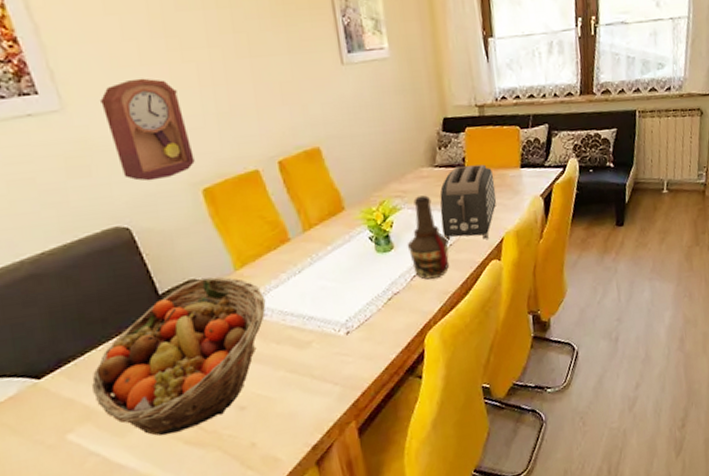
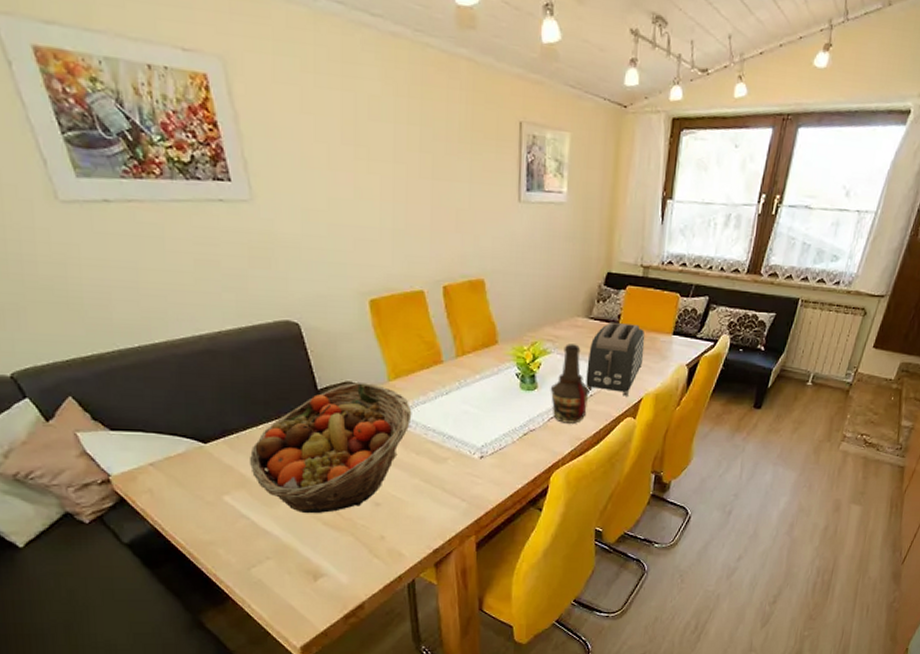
pendulum clock: present [99,78,195,181] -> none [286,181,366,284]

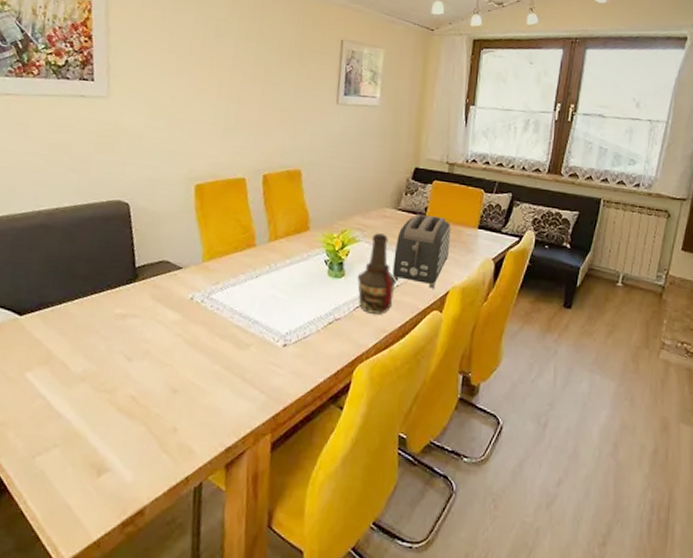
fruit basket: present [250,383,412,514] -> none [58,262,222,398]

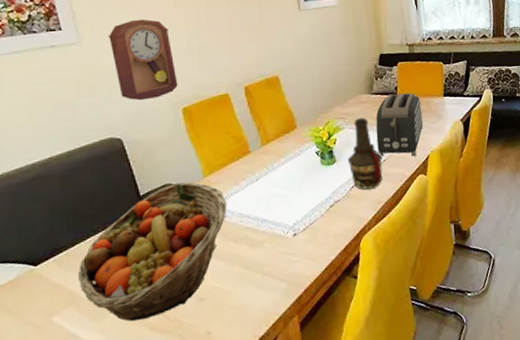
fruit basket: none [58,262,222,398] -> present [78,182,227,322]
pendulum clock: none [137,83,198,169] -> present [107,19,178,101]

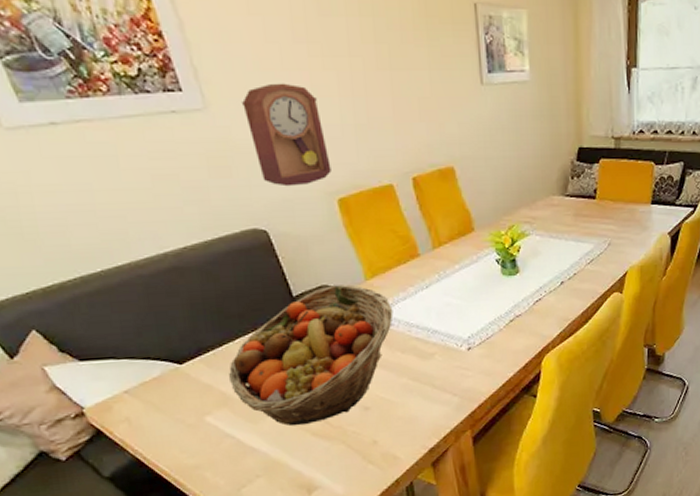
bottle: present [347,117,383,190] -> none [532,223,573,305]
toaster: present [375,93,423,157] -> none [567,197,624,272]

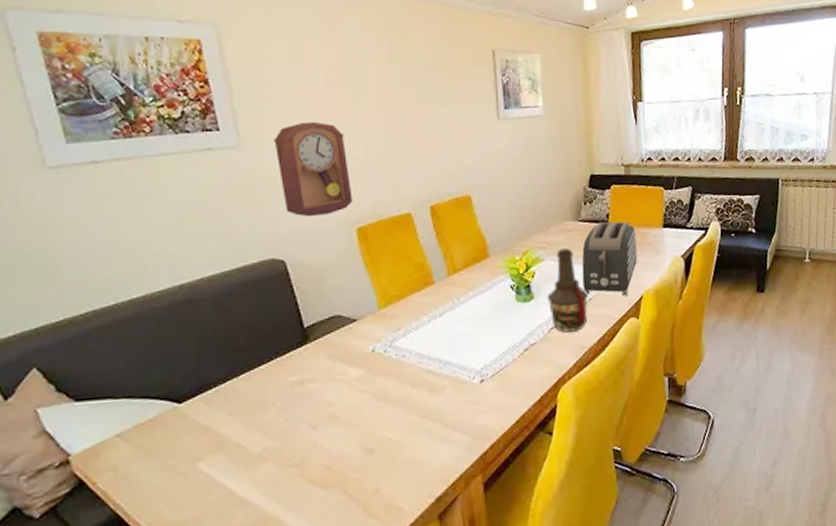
fruit basket: present [229,285,393,426] -> none [229,314,405,473]
bottle: none [532,223,573,305] -> present [547,248,588,333]
toaster: none [567,197,624,272] -> present [581,221,638,296]

